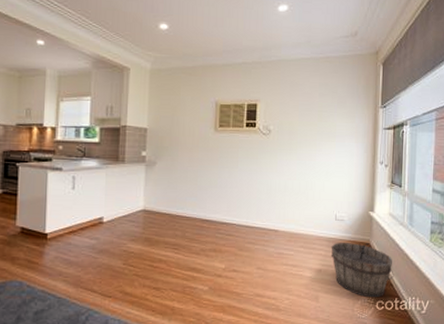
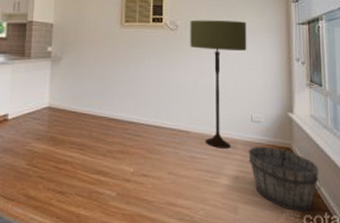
floor lamp: none [281,124,336,245] -> present [190,20,247,148]

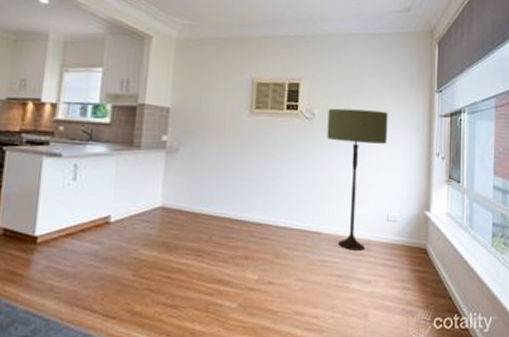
wooden bucket: present [248,147,321,211] -> none [382,248,453,314]

